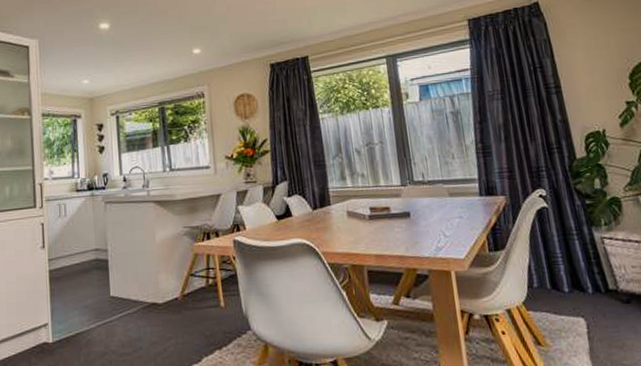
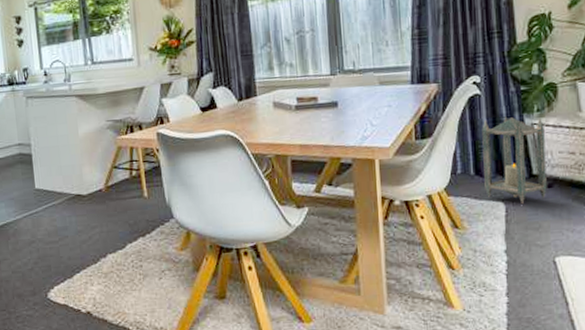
lantern: none [553,230,626,320] -> present [482,116,547,204]

